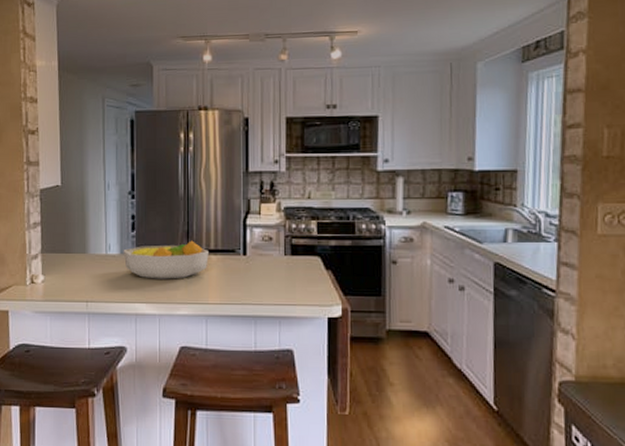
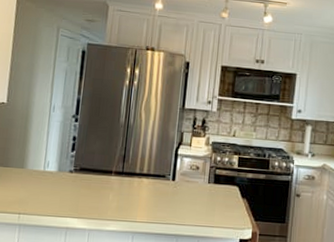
fruit bowl: present [123,240,209,279] -> none [61,164,142,198]

